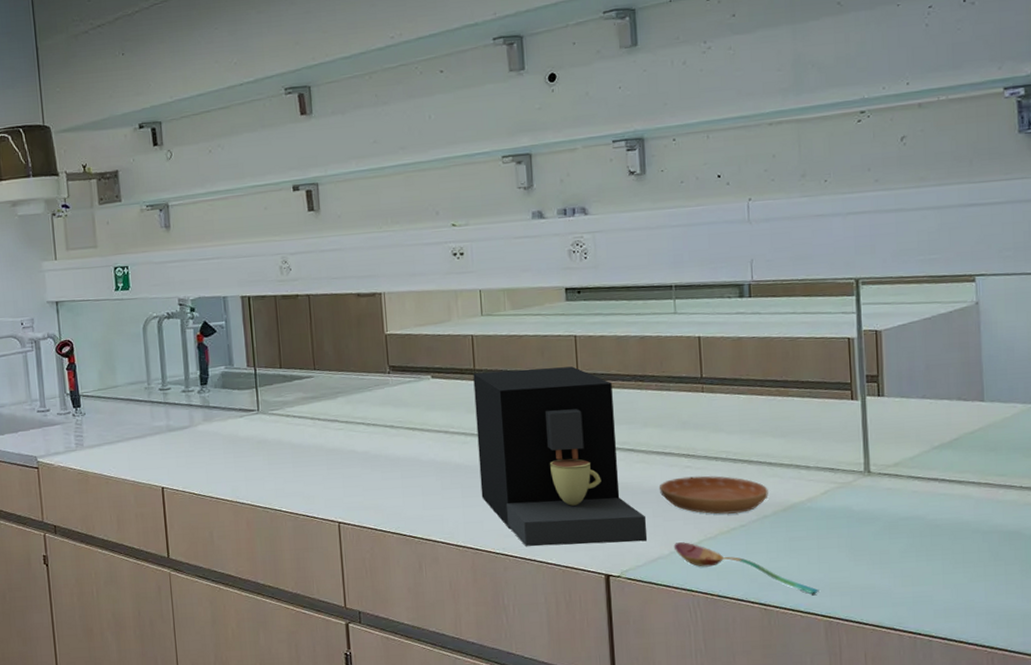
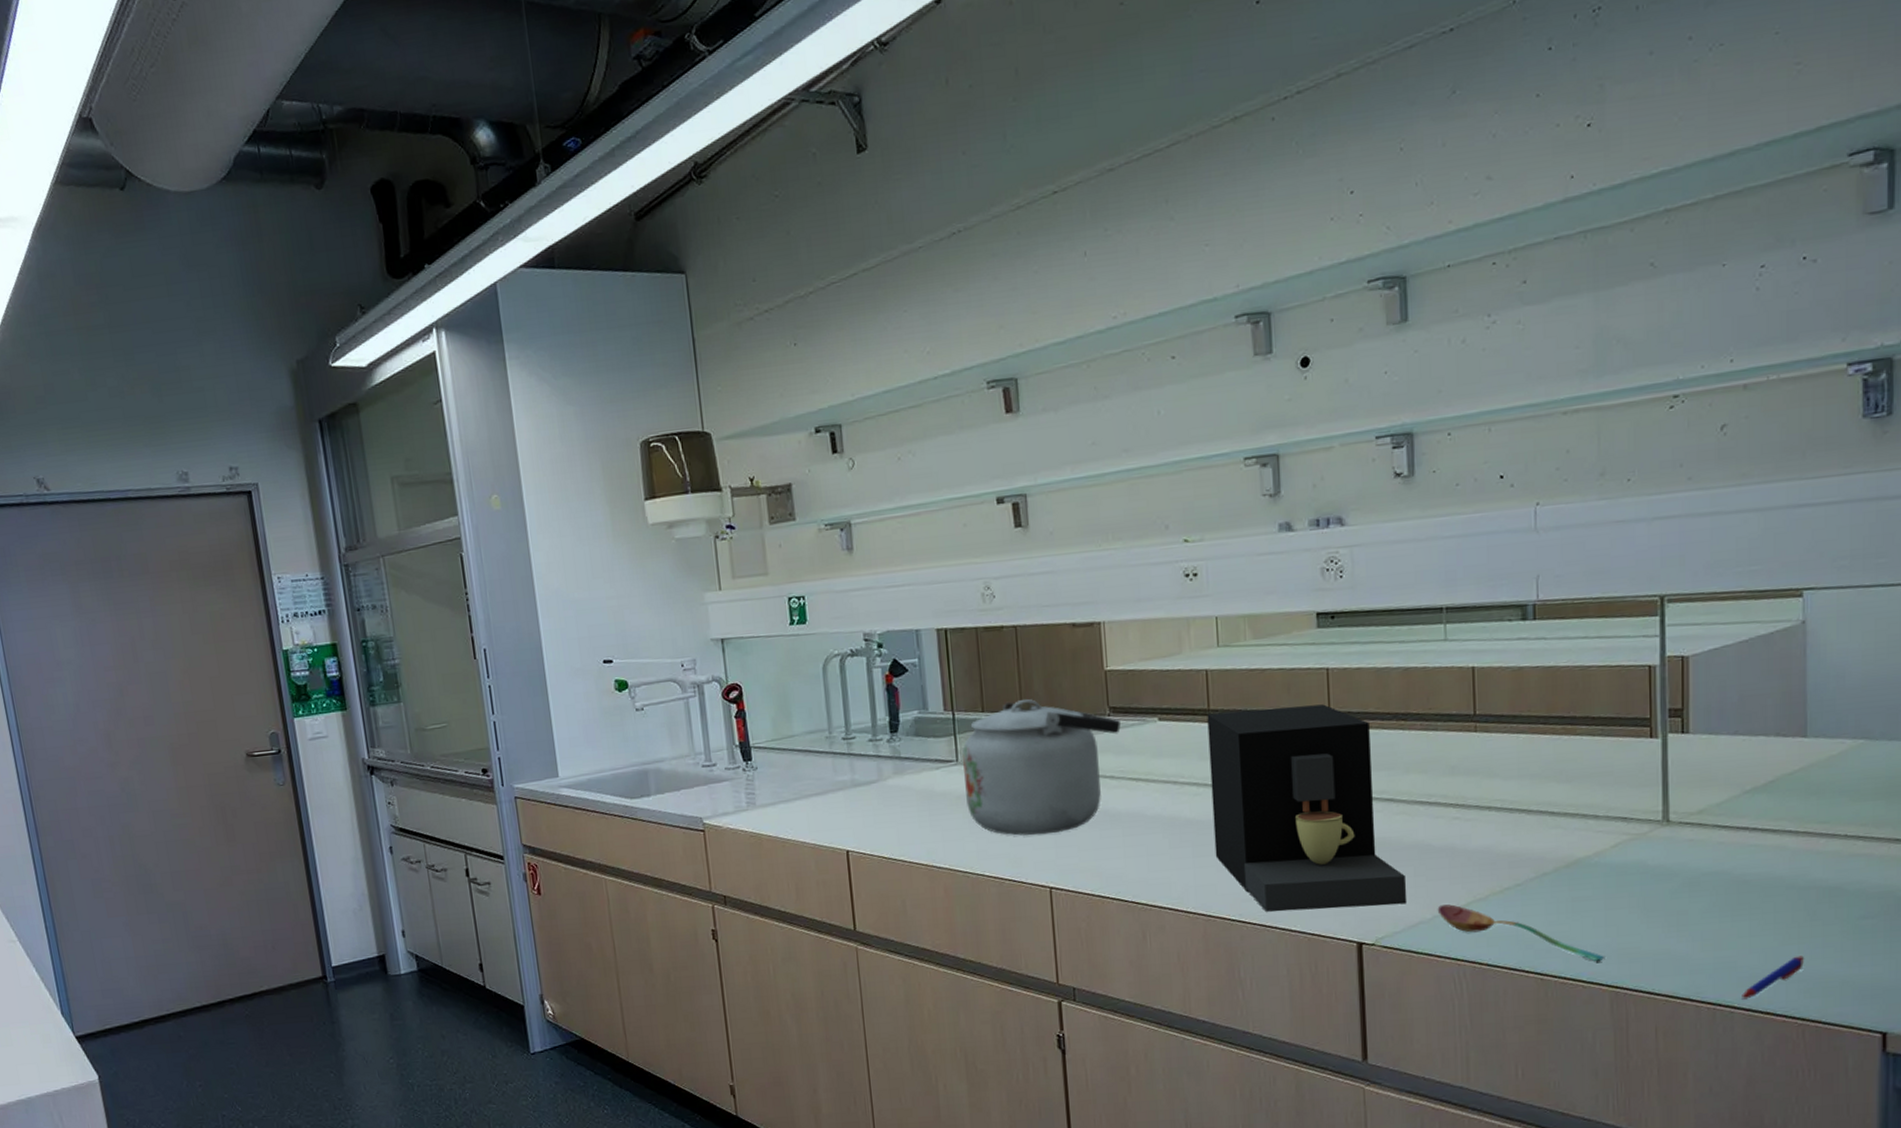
kettle: none [262,358,399,477] -> present [961,699,1121,836]
saucer: present [659,476,768,514] -> none [1421,828,1549,872]
pen: none [938,591,991,630] -> present [1742,955,1805,1000]

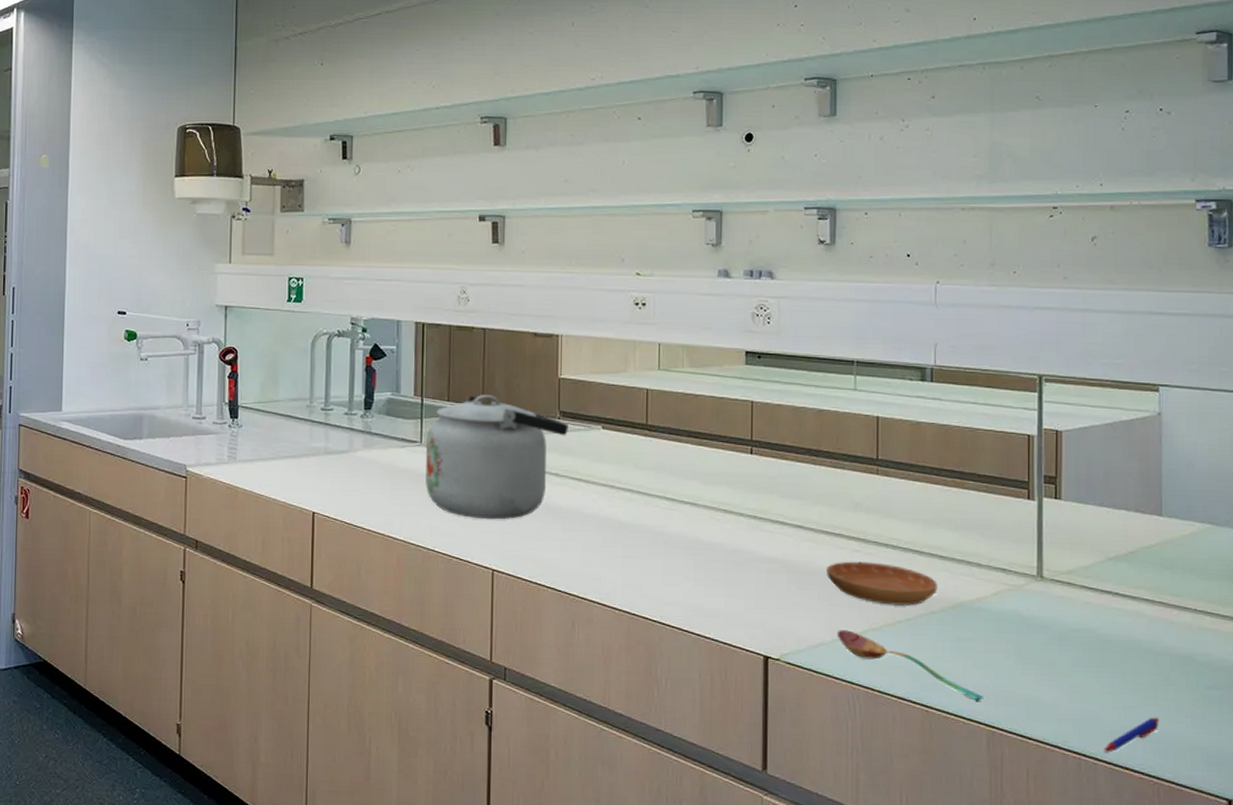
coffee maker: present [1207,704,1406,912] -> none [643,429,810,625]
saucer: none [1421,828,1549,872] -> present [826,561,938,607]

